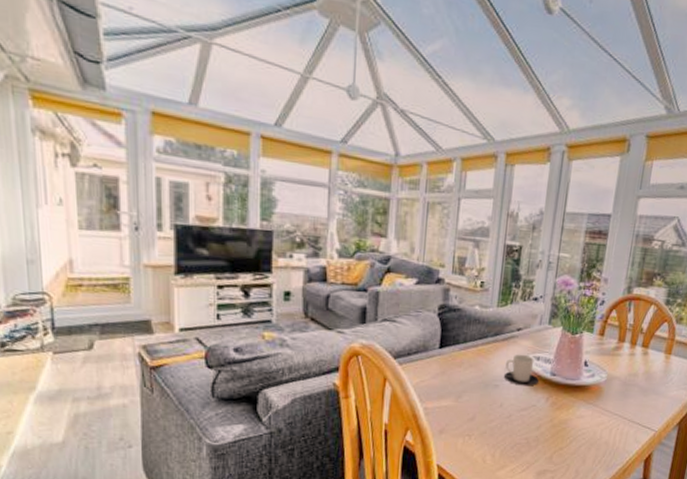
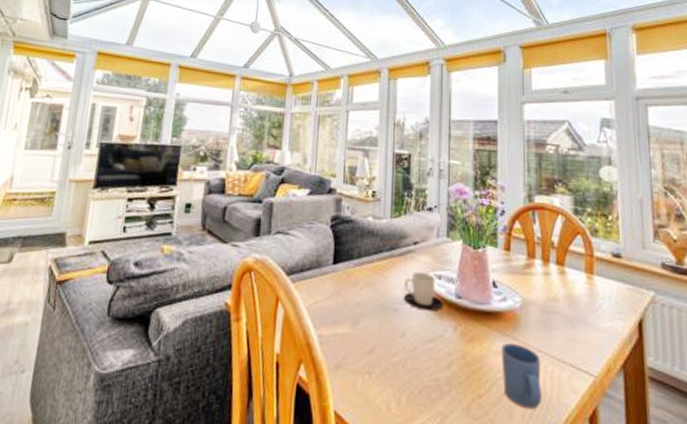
mug: none [581,409,615,456] -> present [501,343,542,410]

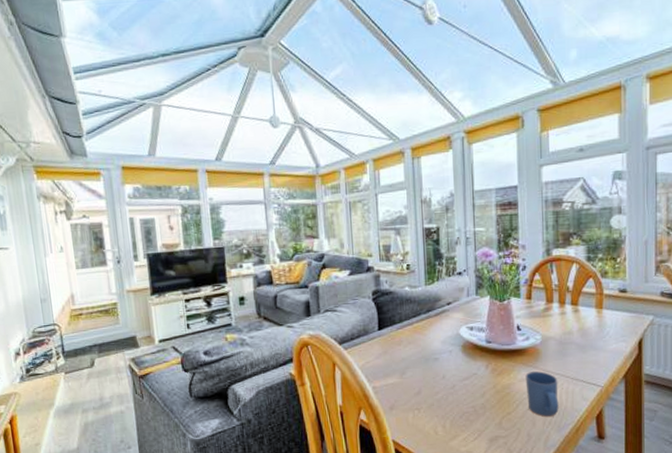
cup: present [403,271,443,311] -> none [441,326,475,356]

